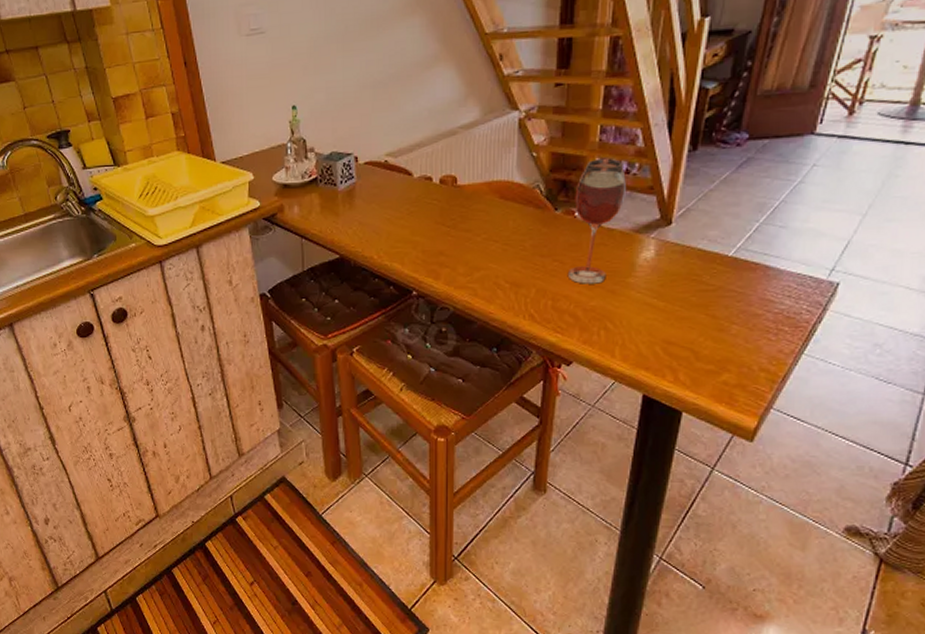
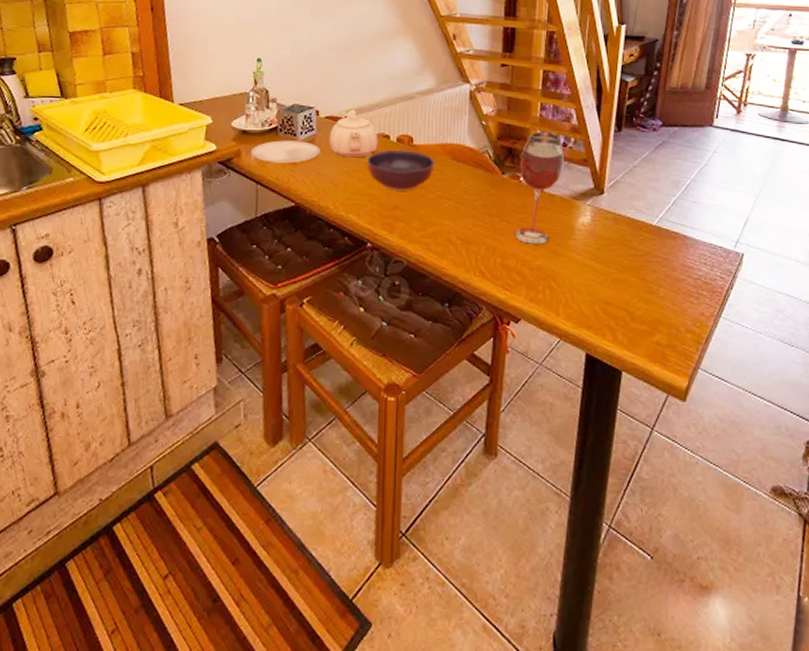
plate: none [294,190,361,216] -> present [251,140,320,164]
teapot: none [369,151,420,204] -> present [329,108,378,158]
bowl: none [408,191,481,236] -> present [366,149,435,191]

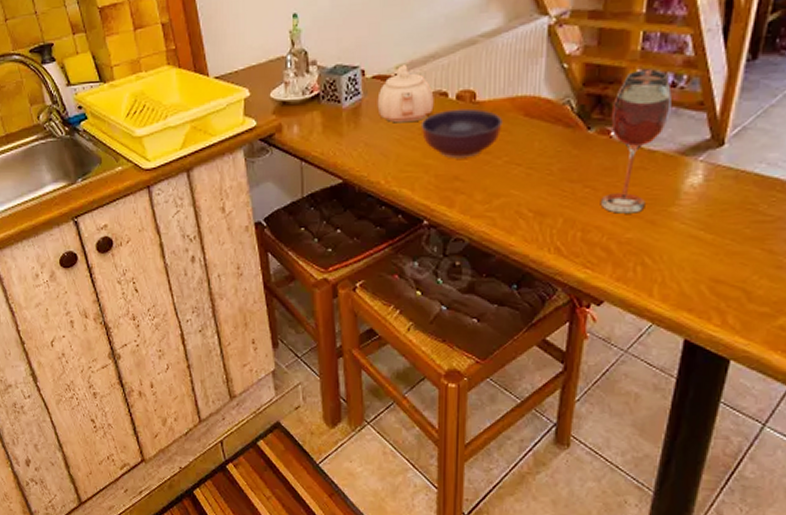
plate: present [251,140,320,164] -> none [293,108,367,137]

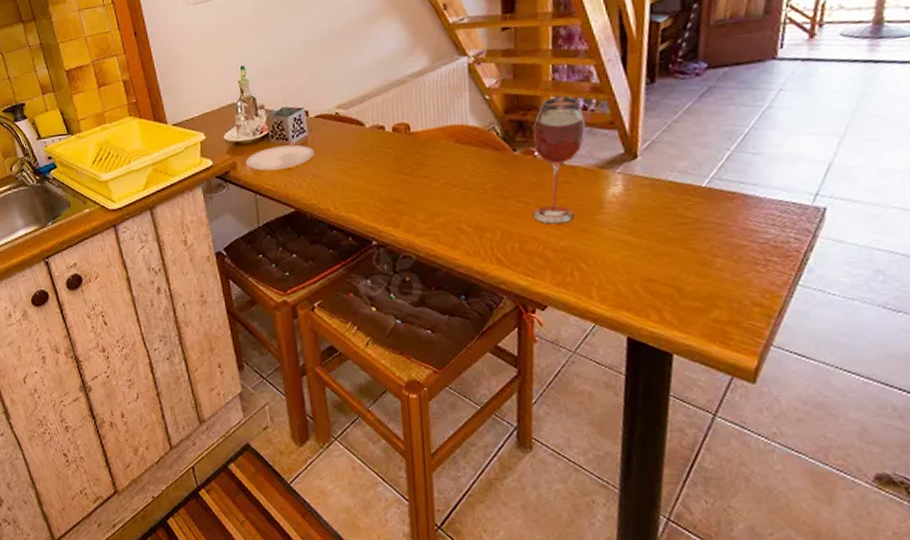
plate: none [293,108,367,137] -> present [246,144,314,172]
teapot: present [377,63,434,123] -> none [321,103,373,156]
bowl: present [420,108,503,159] -> none [362,139,436,184]

